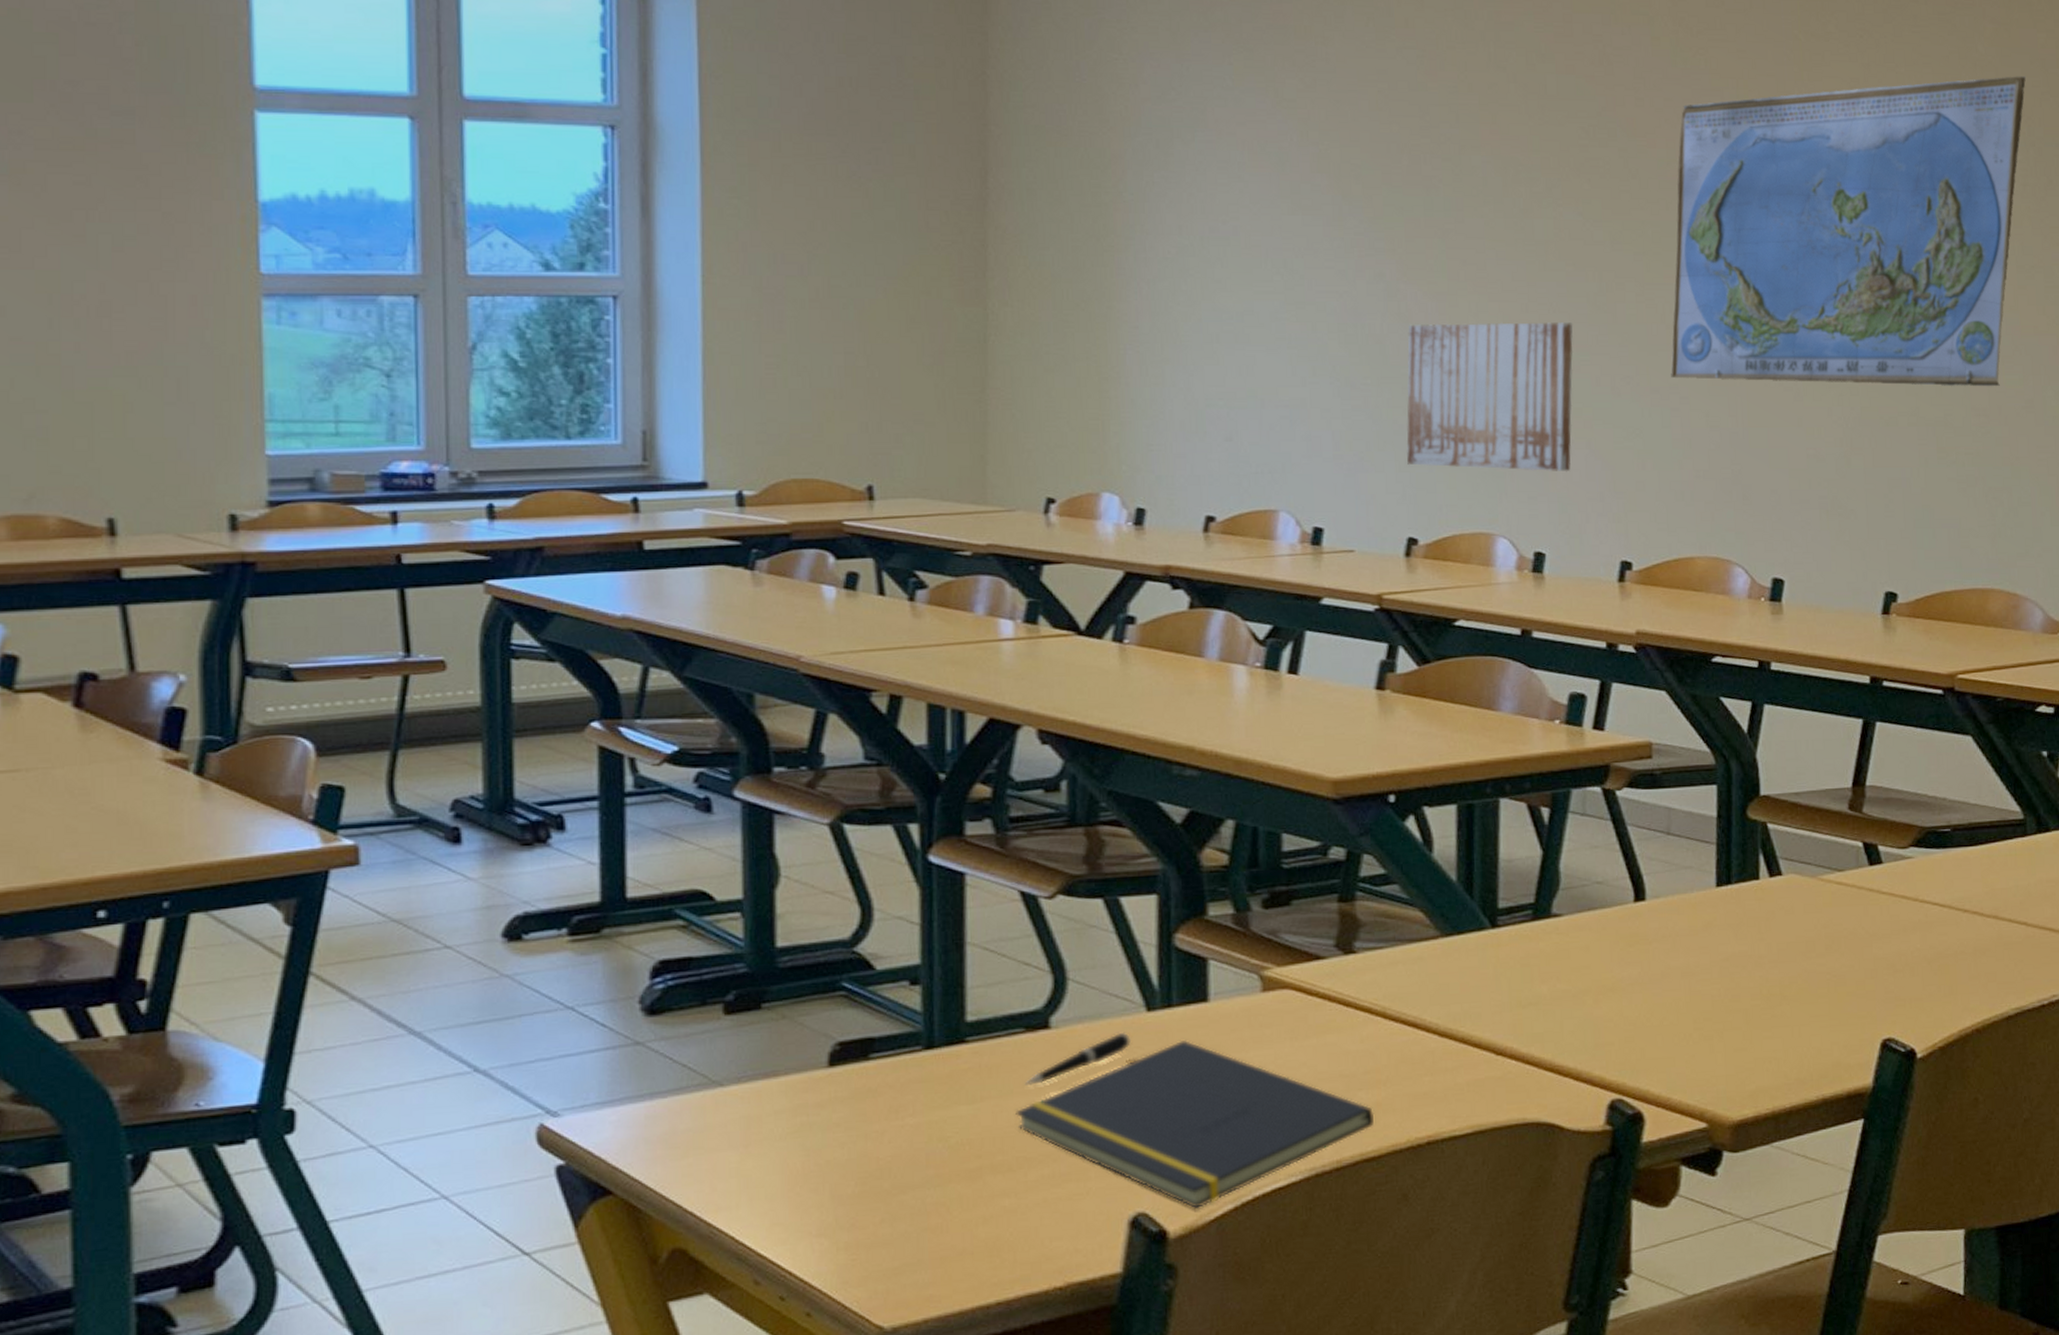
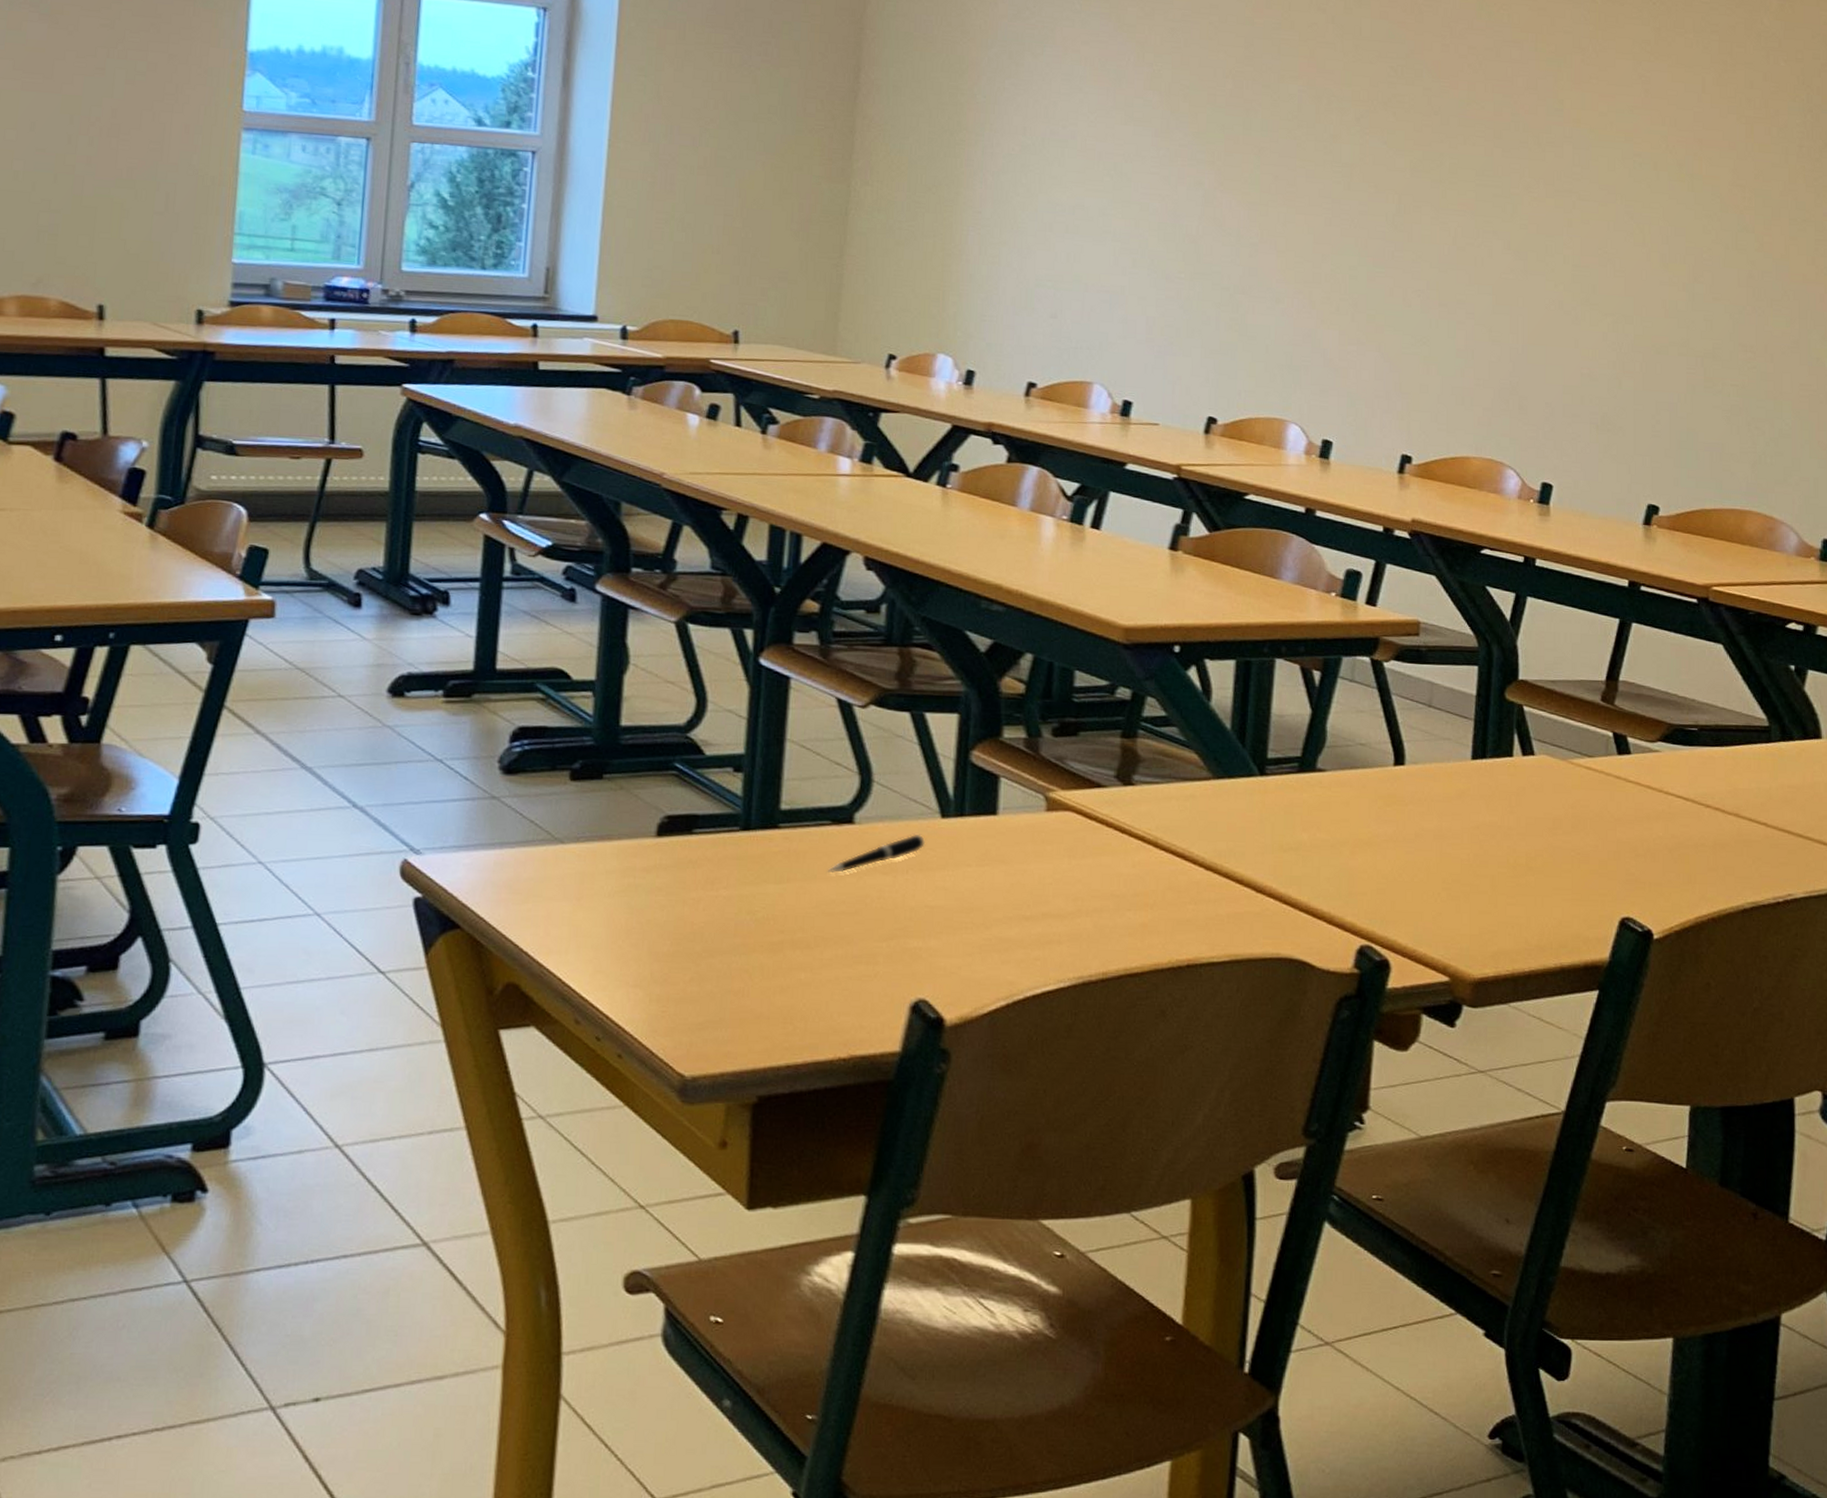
notepad: present [1015,1039,1375,1210] -> none [817,847,1140,1002]
wall art: present [1406,322,1573,472] -> none [1212,228,1372,371]
world map: present [1671,76,2026,387] -> none [1459,48,1807,327]

